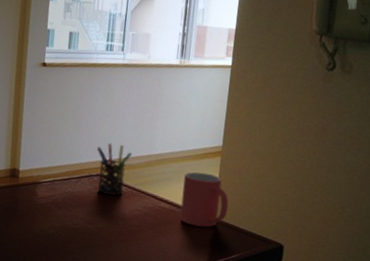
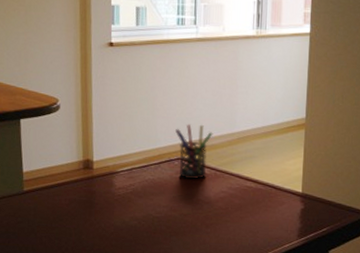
mug: present [179,172,229,228] -> none [267,147,316,203]

